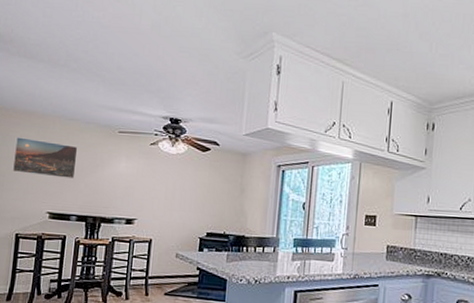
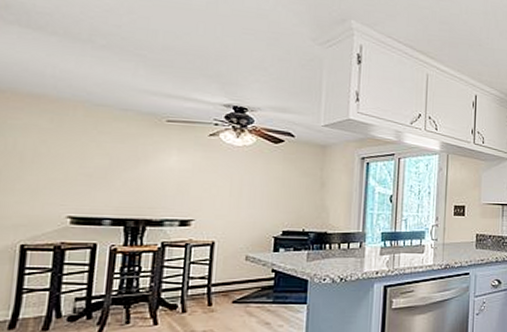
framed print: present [12,137,78,179] -> none [12,125,111,175]

